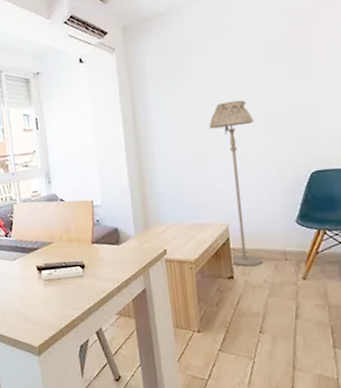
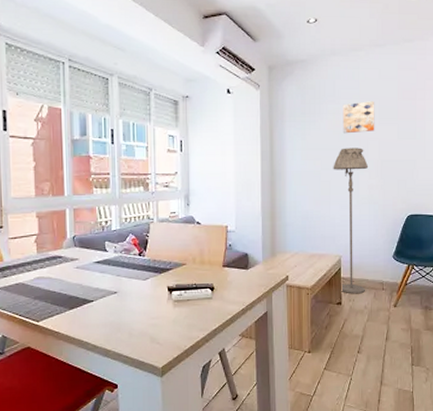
wall art: none [214,44,259,87] -> present [342,101,375,134]

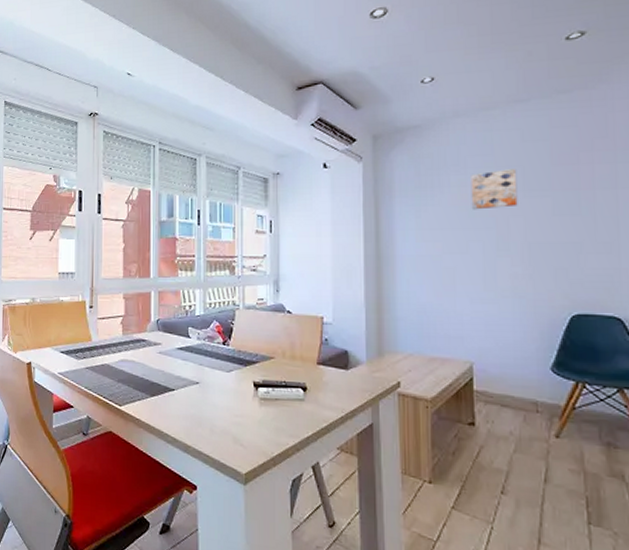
floor lamp: present [333,148,369,294] -> none [459,227,510,415]

